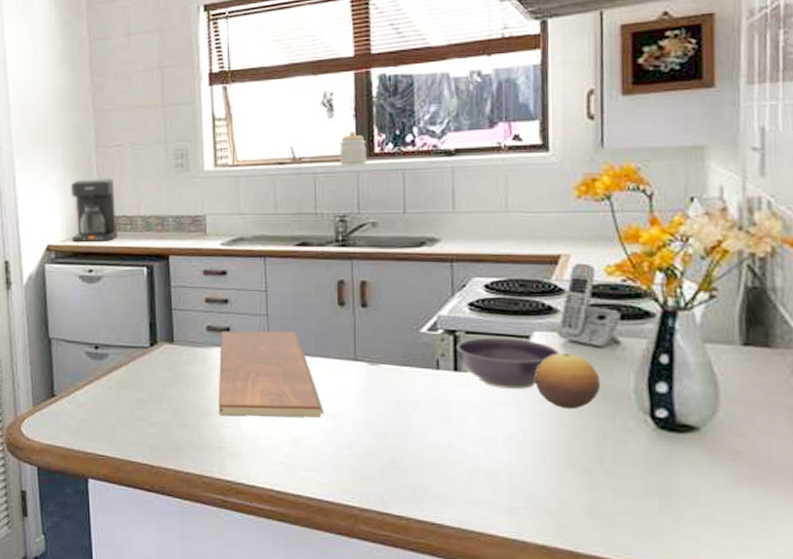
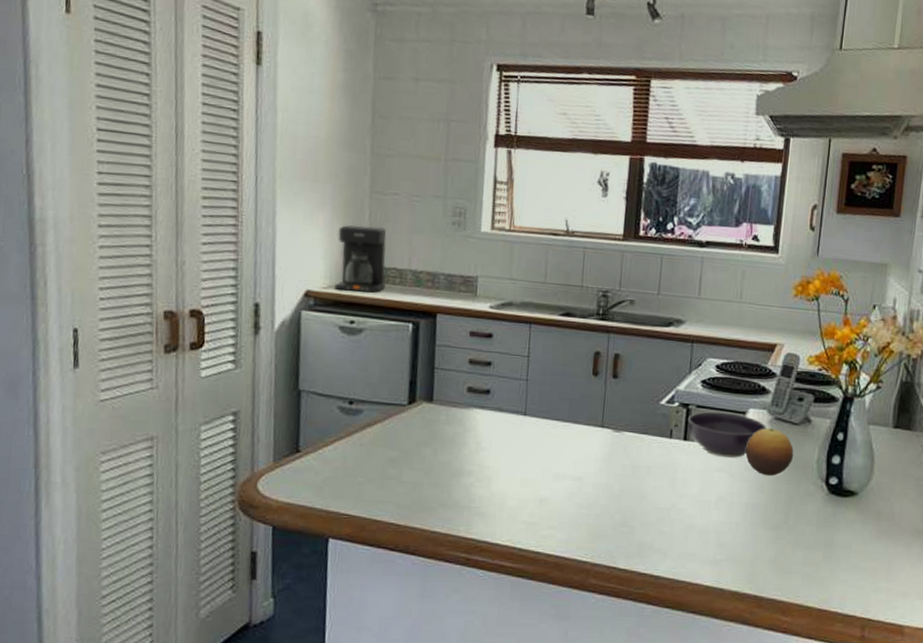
chopping board: present [218,330,323,418] -> none [470,393,569,479]
jar: present [340,131,366,166] -> none [608,213,633,246]

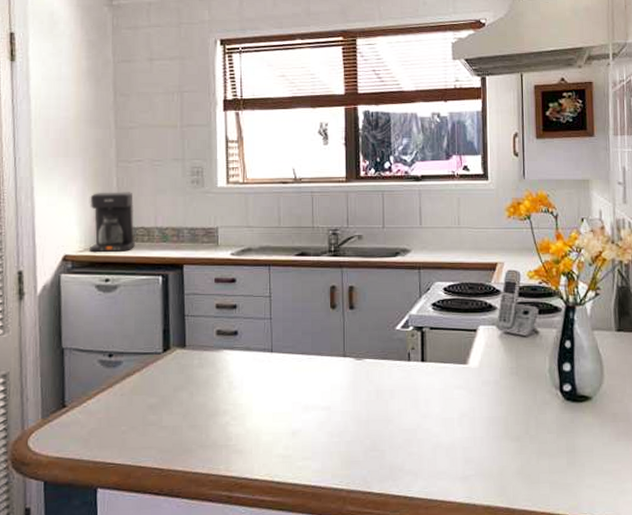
bowl: present [687,411,767,458] -> none [422,332,498,374]
fruit: present [745,427,794,476] -> none [481,342,527,389]

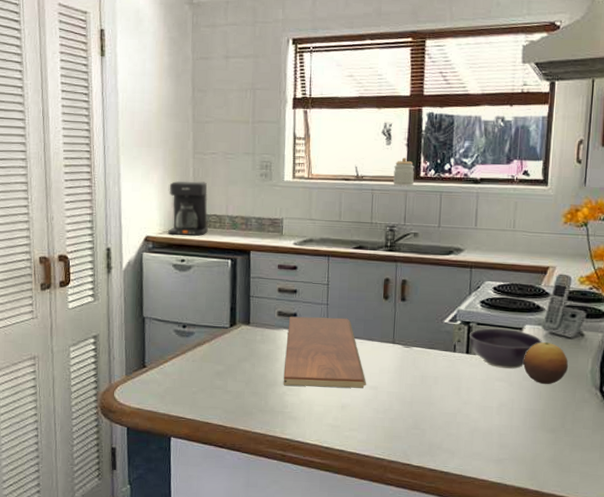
chopping board: none [225,332,317,414] -> present [283,316,366,389]
jar: none [333,157,354,187] -> present [393,158,414,186]
bowl: none [422,332,498,374] -> present [469,328,542,369]
fruit: none [481,342,527,389] -> present [523,341,569,385]

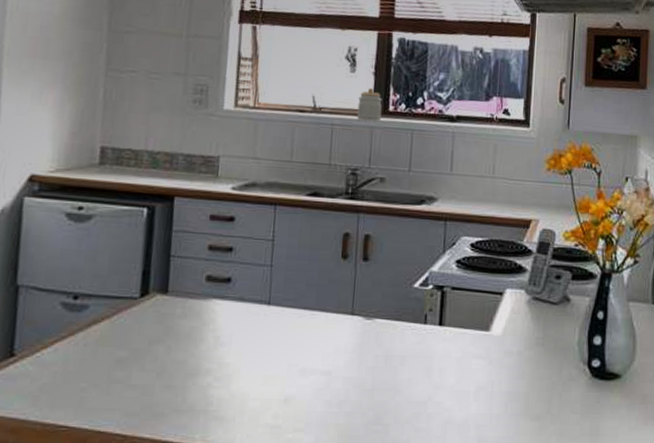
coffee maker: present [168,181,208,236] -> none [62,104,122,176]
chopping board: present [283,316,366,389] -> none [208,281,317,375]
bowl: present [469,328,542,369] -> none [442,293,525,343]
fruit: present [523,341,569,385] -> none [504,308,554,361]

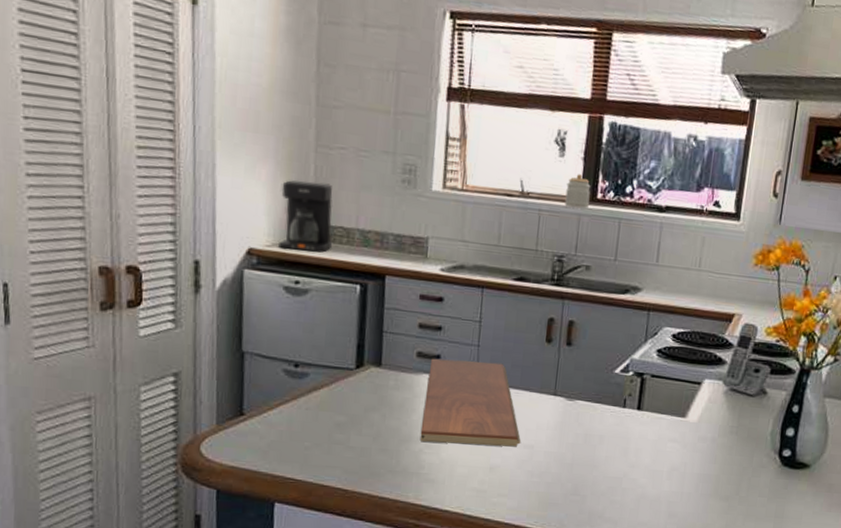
coffee maker: none [62,104,122,176] -> present [279,180,333,253]
chopping board: none [208,281,317,375] -> present [419,358,521,447]

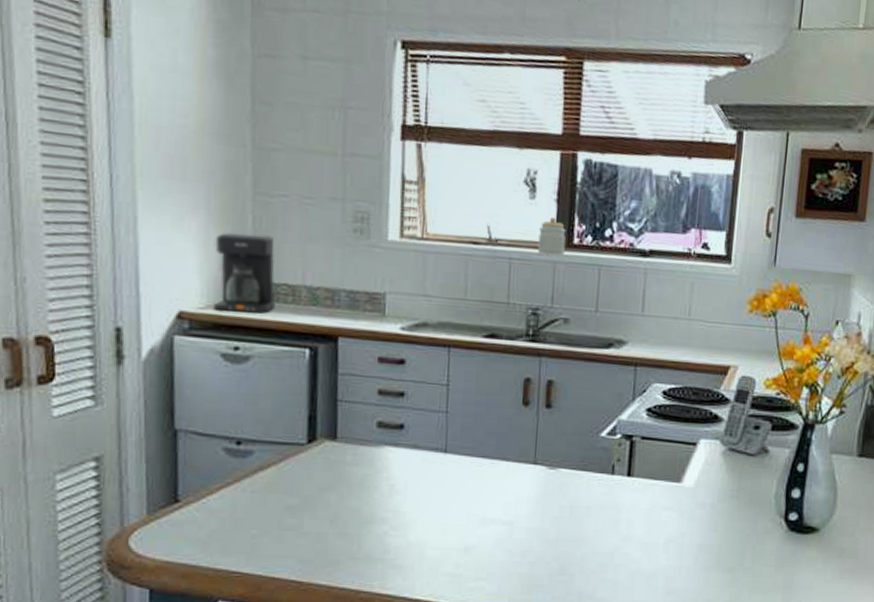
chopping board: present [419,358,521,447] -> none [383,428,498,524]

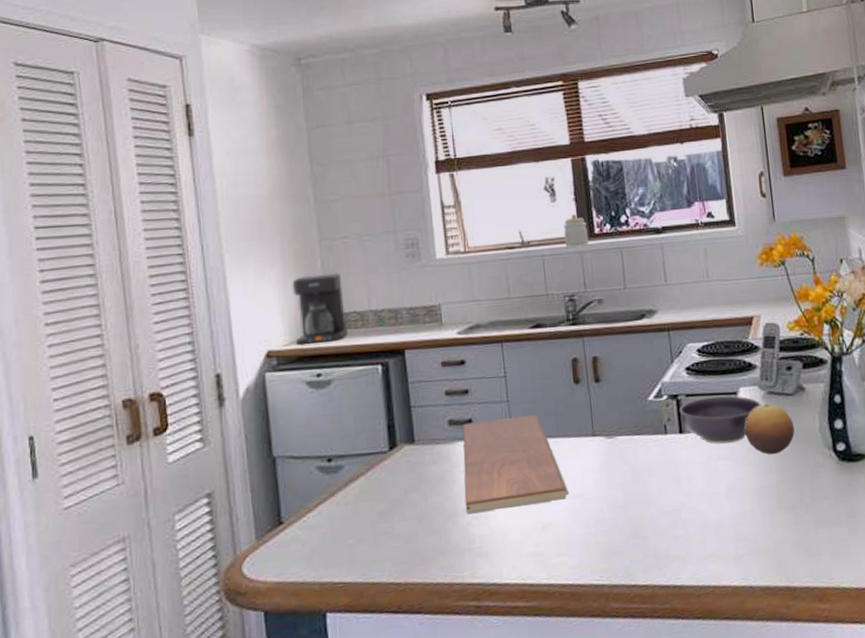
chopping board: none [383,428,498,524] -> present [462,414,569,513]
bowl: none [631,443,720,494] -> present [679,395,761,444]
fruit: none [696,460,750,514] -> present [744,403,795,455]

